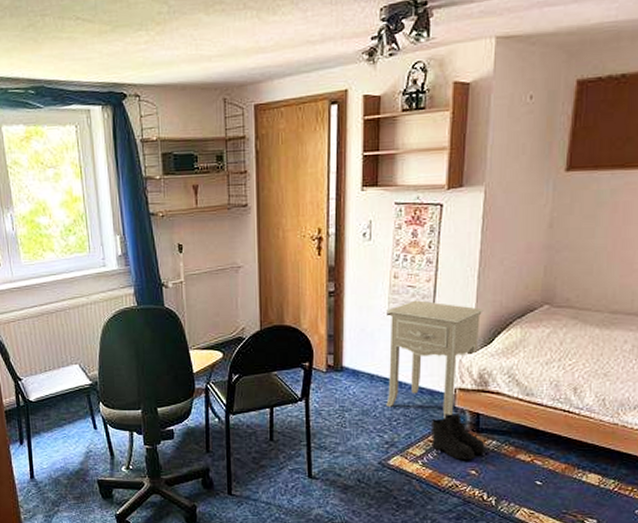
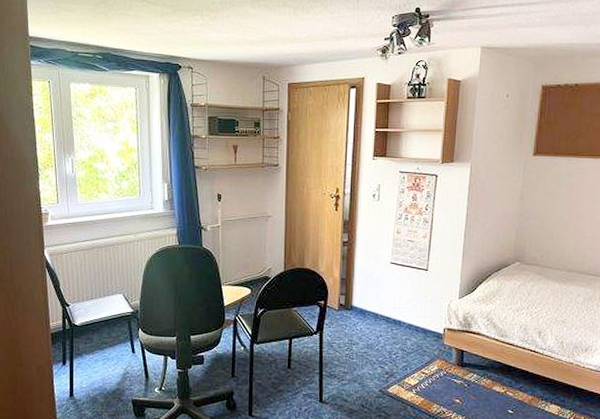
nightstand: present [386,300,484,418] -> none [387,252,468,353]
boots: present [430,412,487,460] -> none [423,349,469,390]

